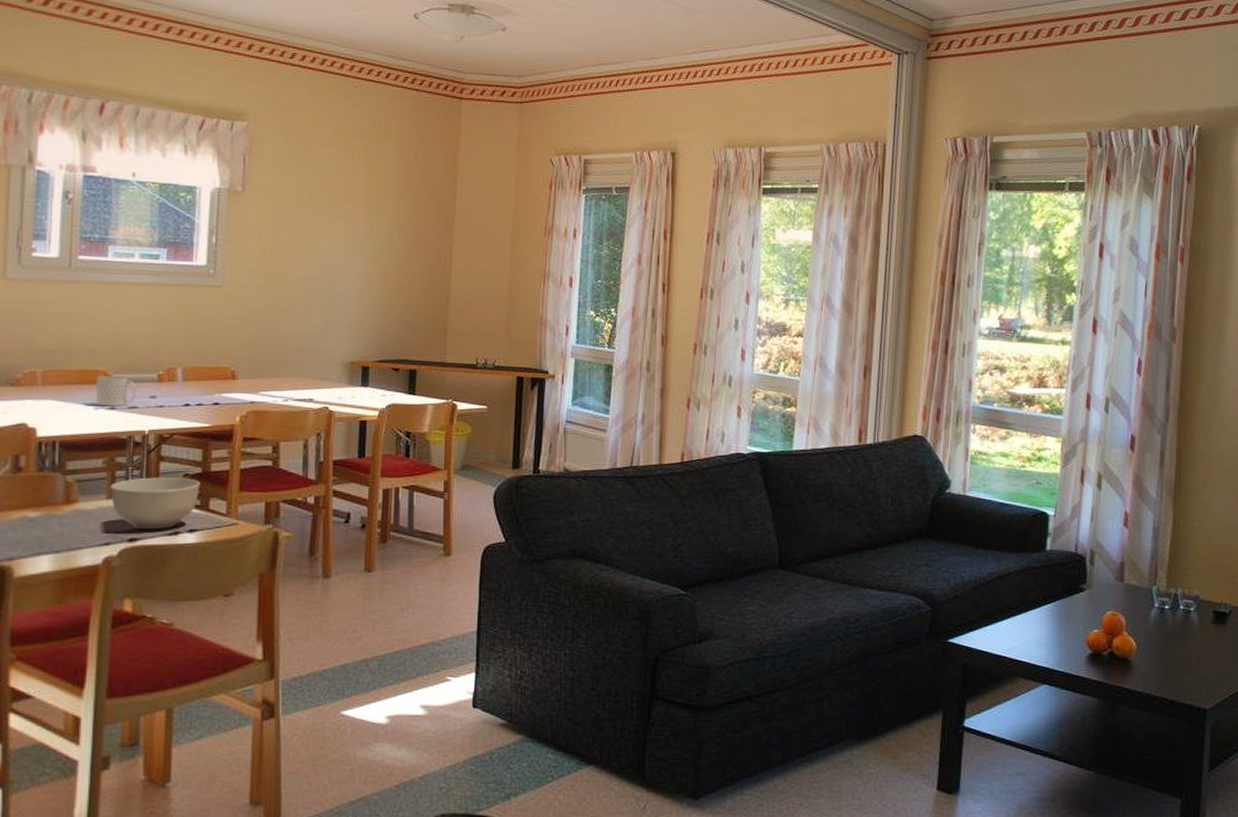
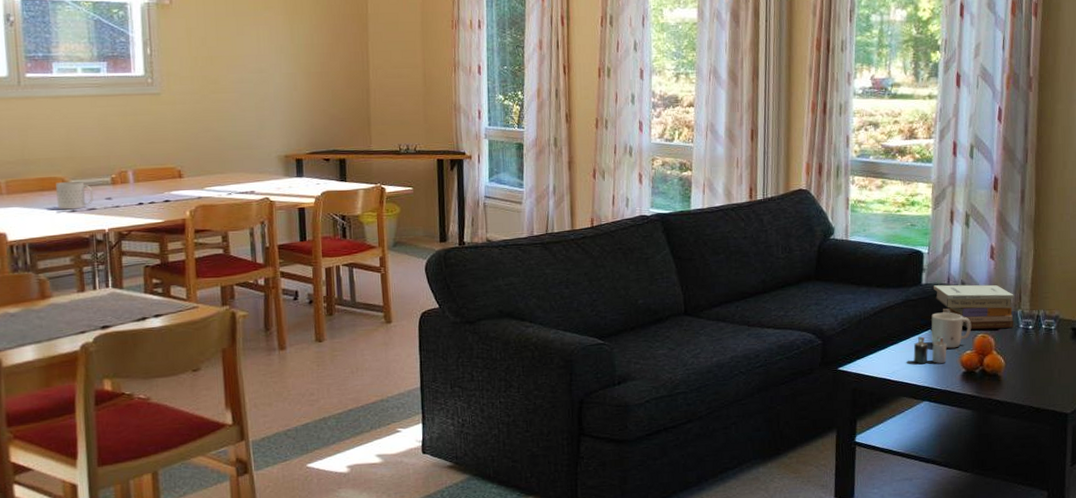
bowl: present [110,477,201,530] -> none [79,269,161,318]
candle: none [1033,609,1072,642] -> present [913,336,947,364]
mug: none [1054,583,1101,626] -> present [931,312,972,349]
books: none [1058,552,1149,606] -> present [933,284,1014,330]

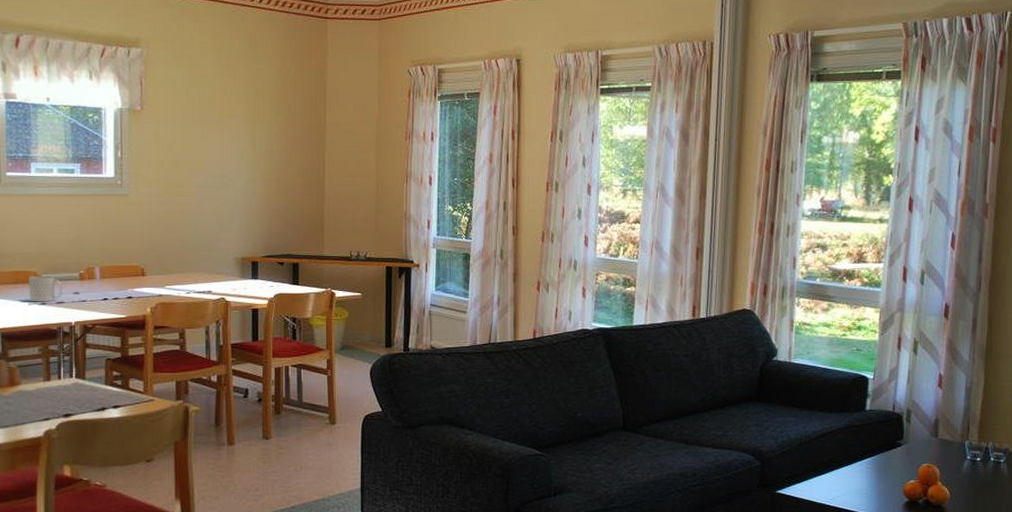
candle: present [913,336,947,364] -> none [854,463,890,492]
mug: present [931,312,972,349] -> none [873,439,917,477]
books: present [933,284,1014,330] -> none [877,412,962,459]

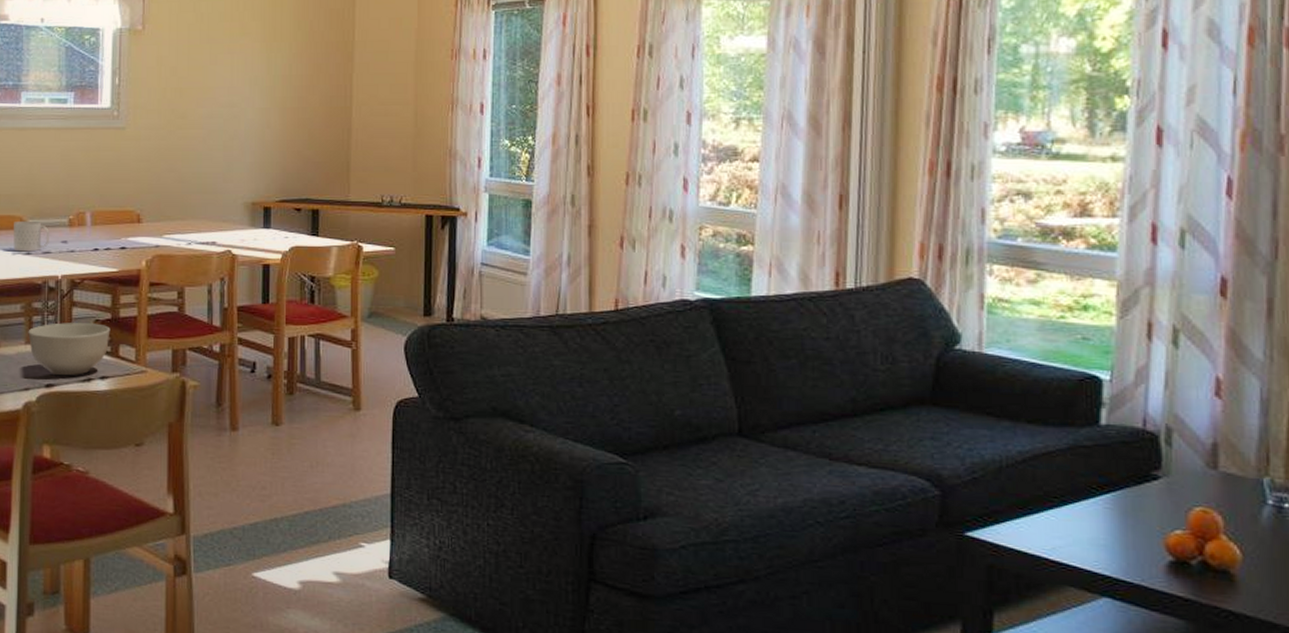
bowl: none [46,362,121,407] -> present [28,323,110,376]

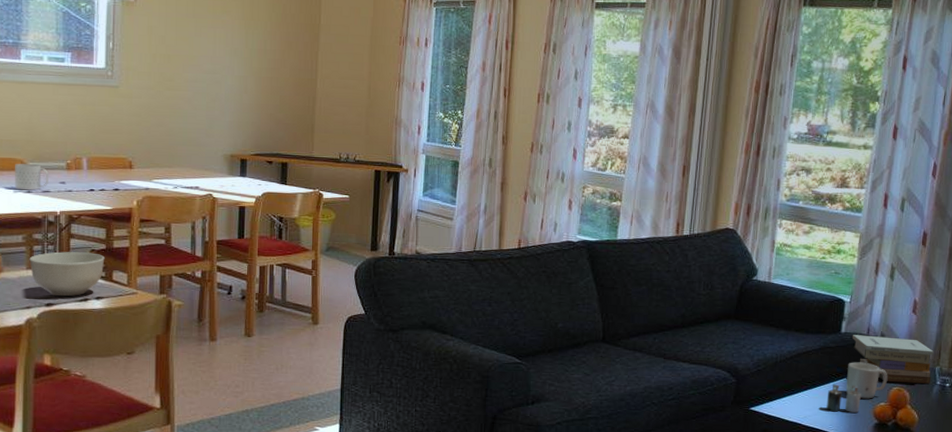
candle: none [1086,500,1142,544] -> present [826,384,861,413]
mug: none [1115,468,1184,524] -> present [845,362,888,399]
books: none [1118,428,1257,503] -> present [852,335,934,384]

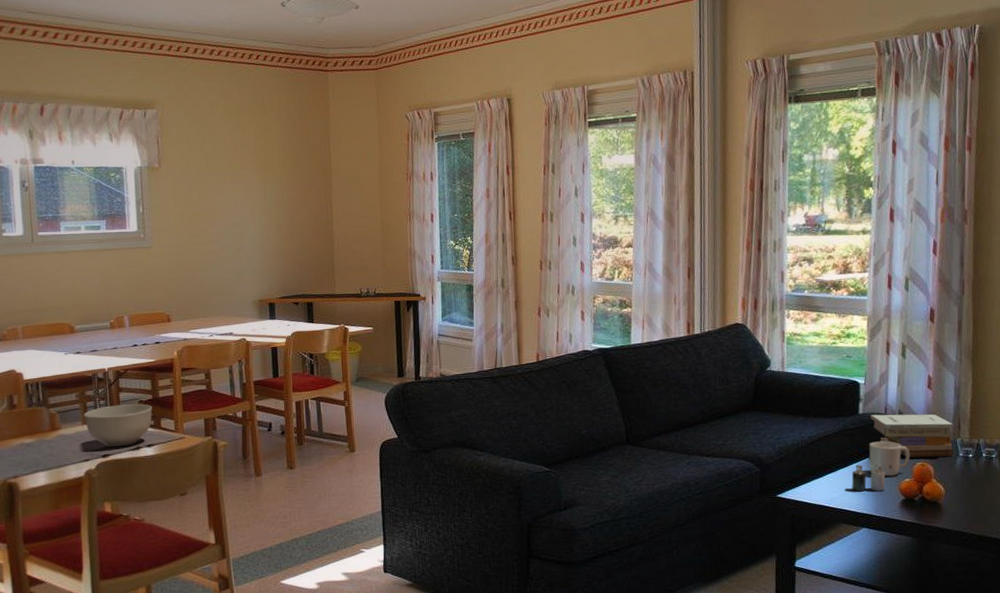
mug: present [15,163,48,191] -> none [63,326,95,352]

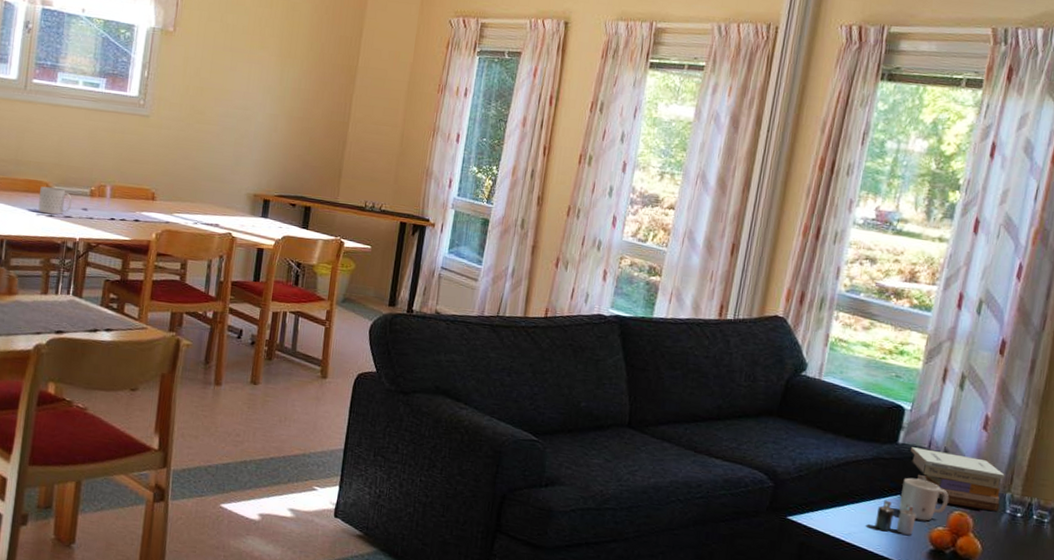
mug: none [63,326,95,352] -> present [38,186,72,215]
bowl: present [83,403,153,447] -> none [44,279,119,326]

